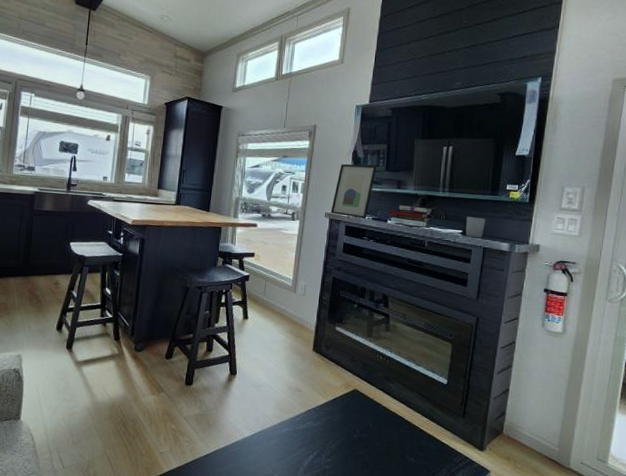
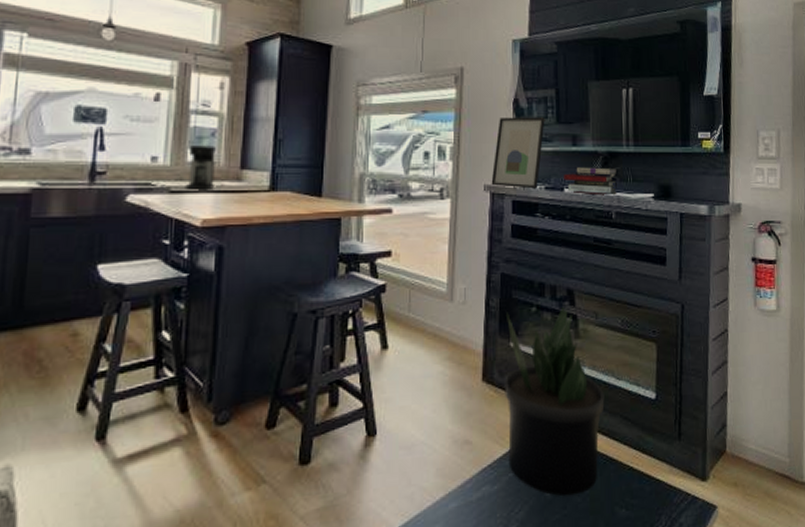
coffee maker: none [123,171,143,201] -> present [185,145,216,191]
planter: none [327,305,405,441] -> present [504,308,605,497]
candle holder: present [465,217,486,238] -> none [657,176,680,202]

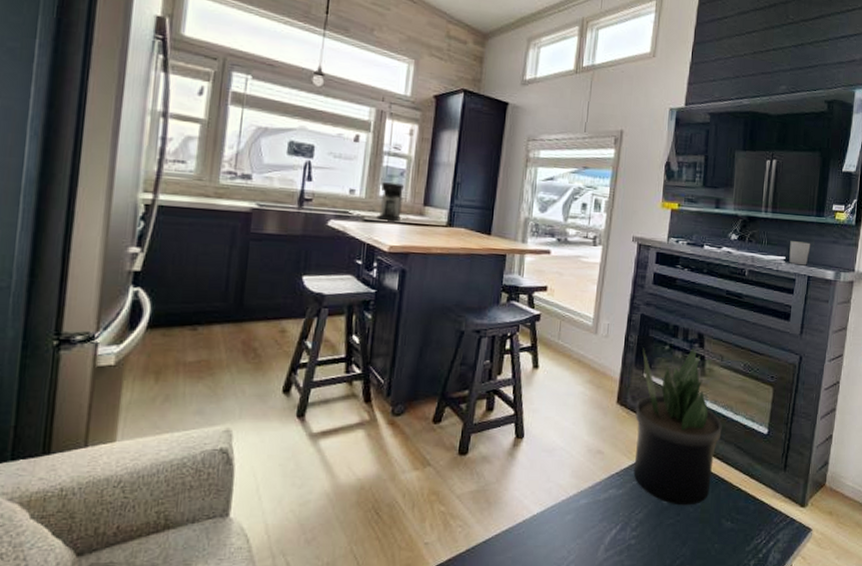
picture frame: present [491,117,545,189] -> none [639,178,693,244]
books: present [564,167,617,196] -> none [705,228,753,255]
candle holder: none [657,176,680,202] -> present [789,241,811,266]

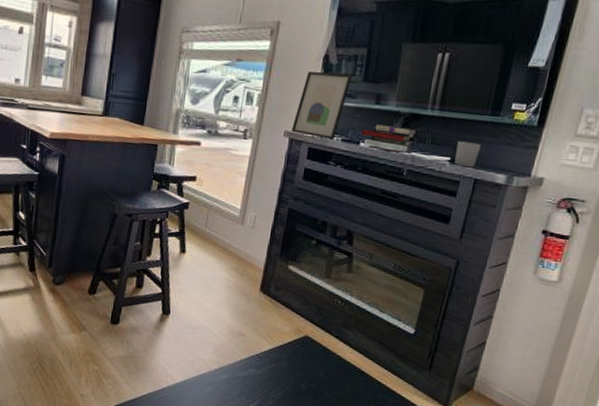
coffee maker: present [376,182,404,222] -> none [39,72,63,110]
planter: present [633,347,722,506] -> none [273,241,367,392]
picture frame: none [639,178,693,244] -> present [291,71,353,140]
books: none [705,228,753,255] -> present [361,124,416,155]

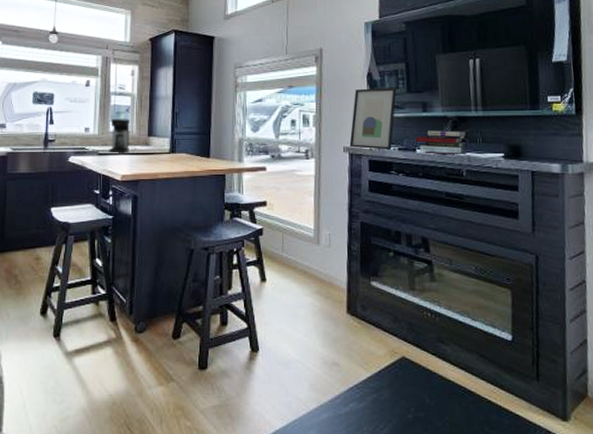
coffee maker: none [39,72,63,110] -> present [109,119,130,153]
candle holder: present [454,141,482,168] -> none [507,137,530,161]

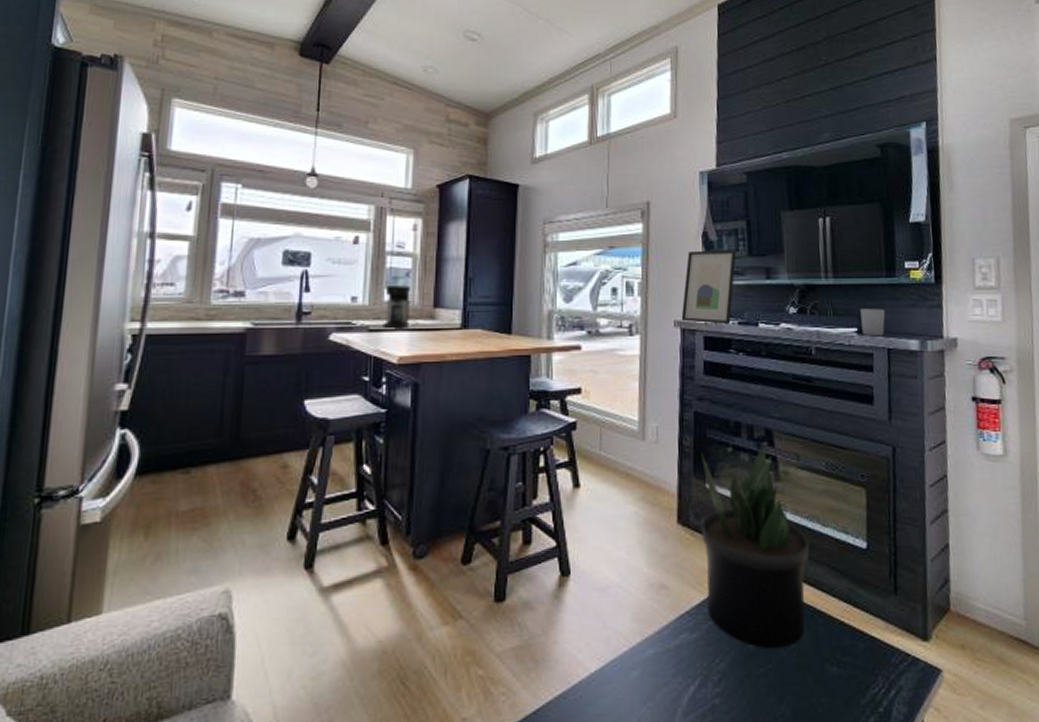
planter: none [367,254,461,420] -> present [701,448,810,649]
books: present [416,130,467,155] -> none [758,301,816,331]
candle holder: none [507,137,530,161] -> present [860,309,886,337]

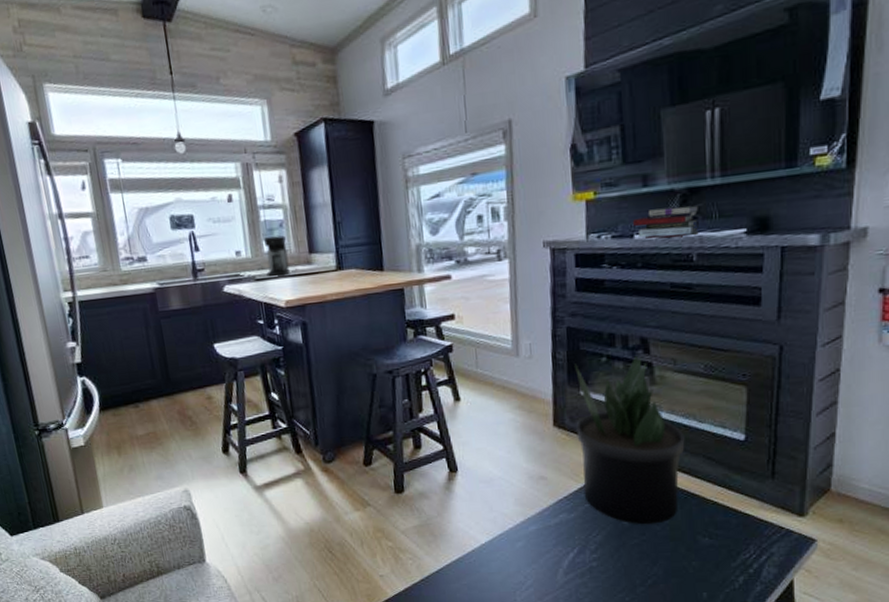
picture frame: present [681,250,736,324] -> none [550,160,609,242]
books: none [758,301,816,331] -> present [633,205,699,240]
candle holder: present [860,309,886,337] -> none [751,204,782,236]

